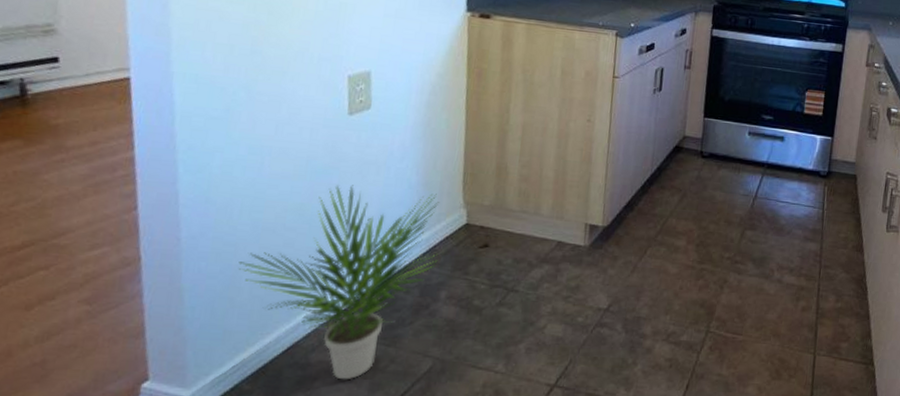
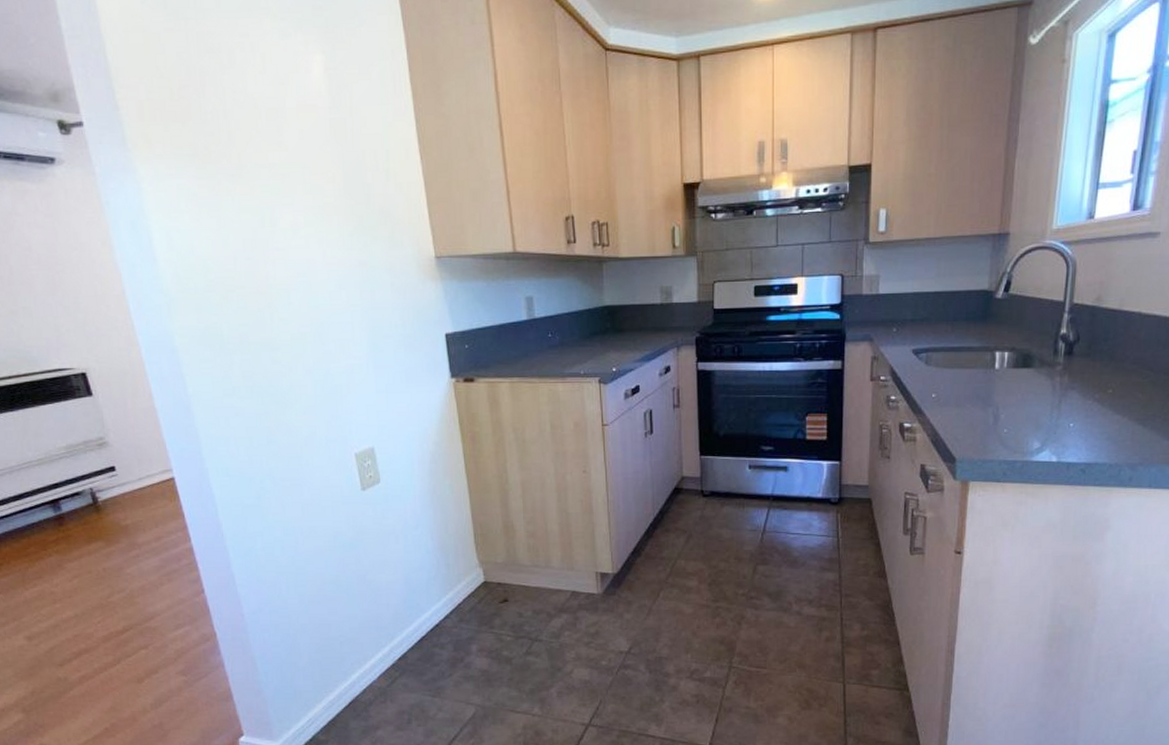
potted plant: present [239,185,440,380] -> none [295,555,464,728]

